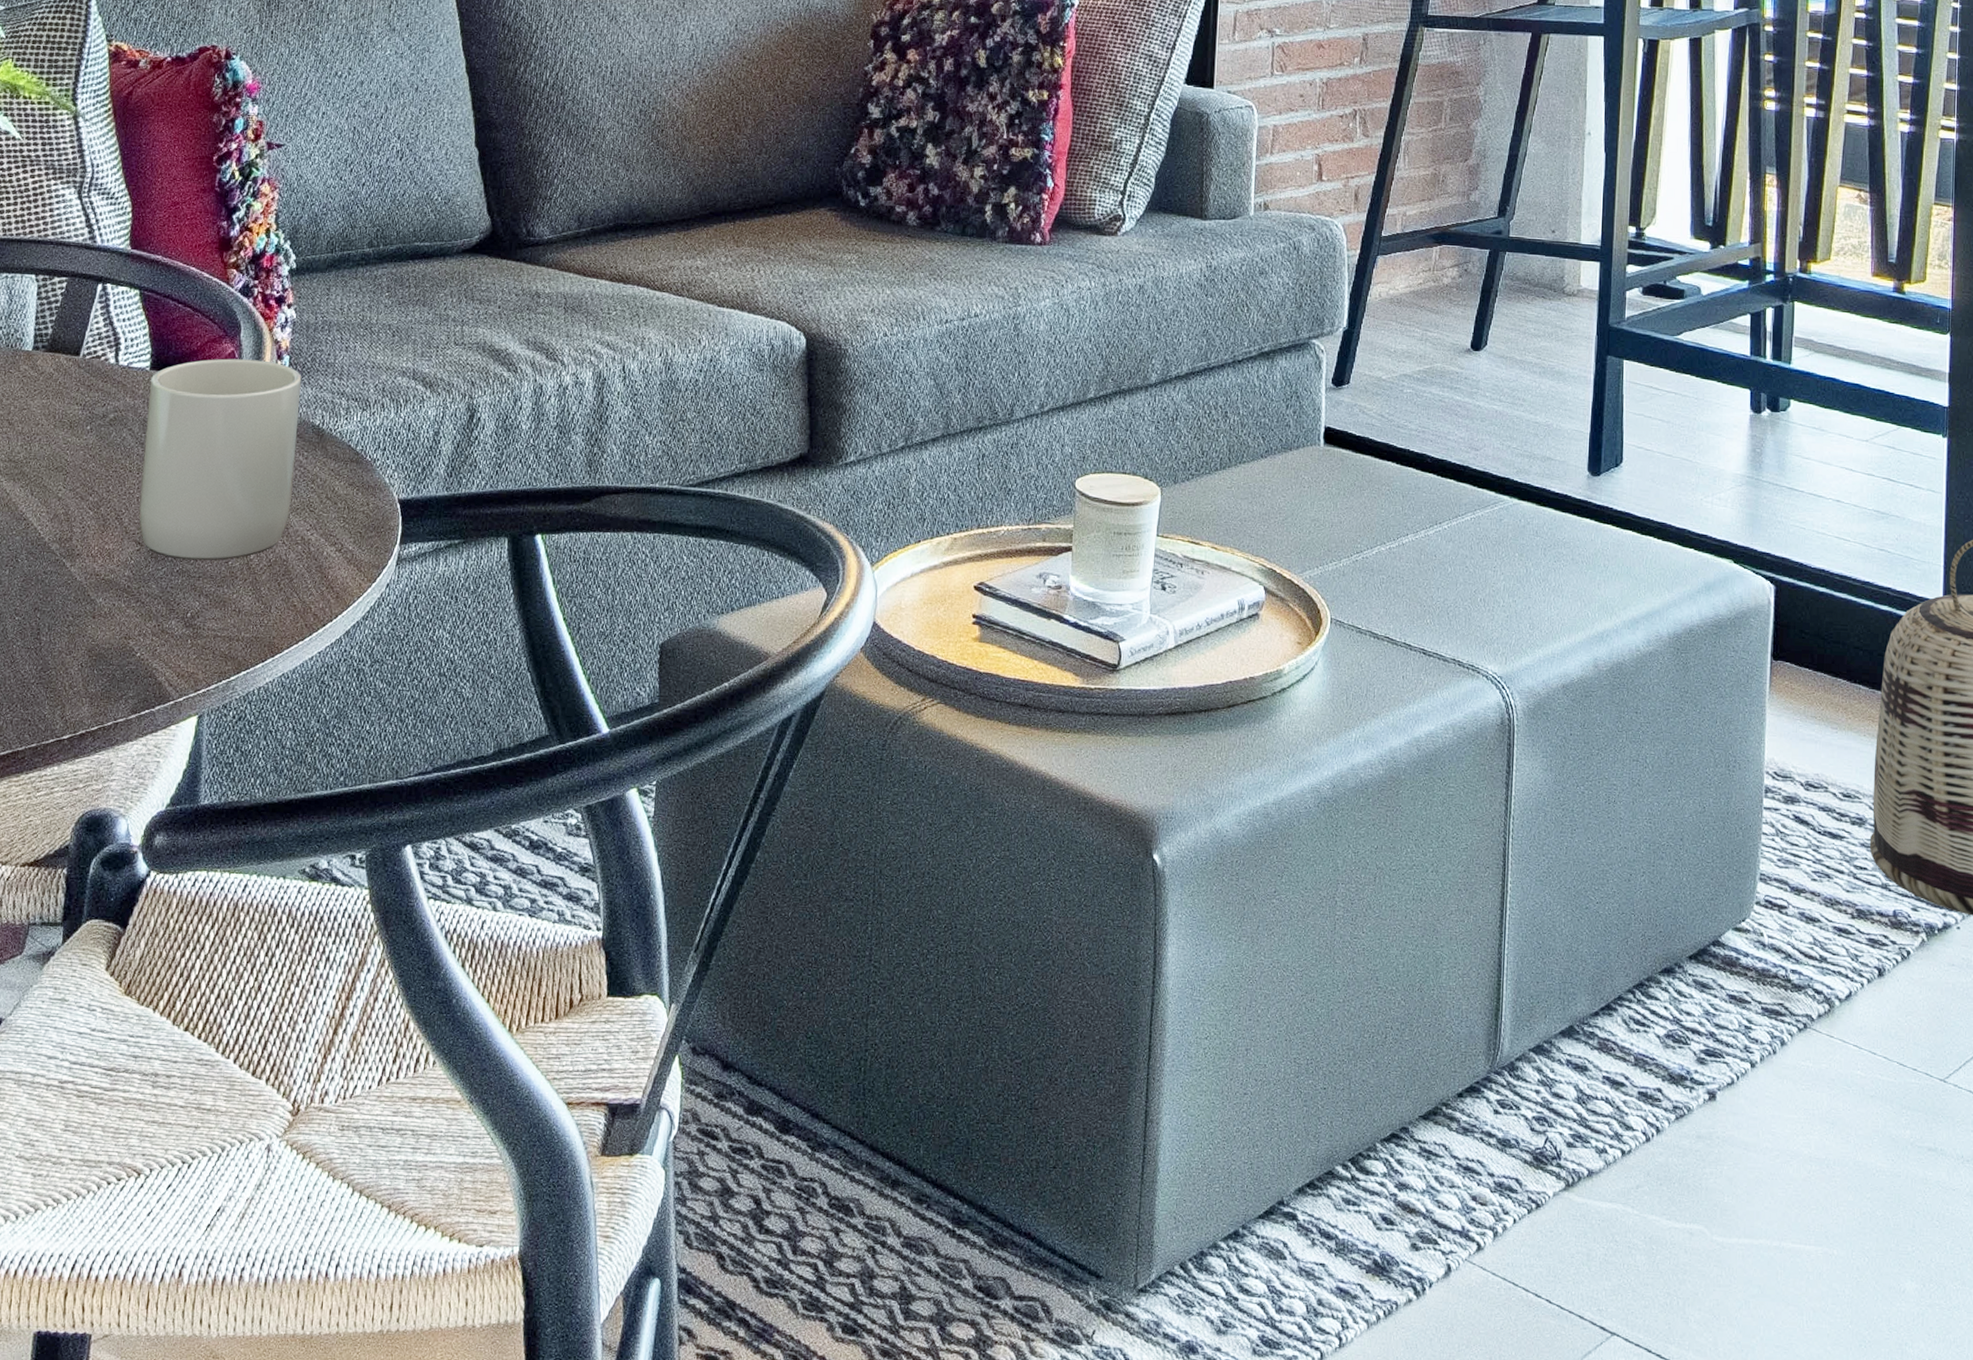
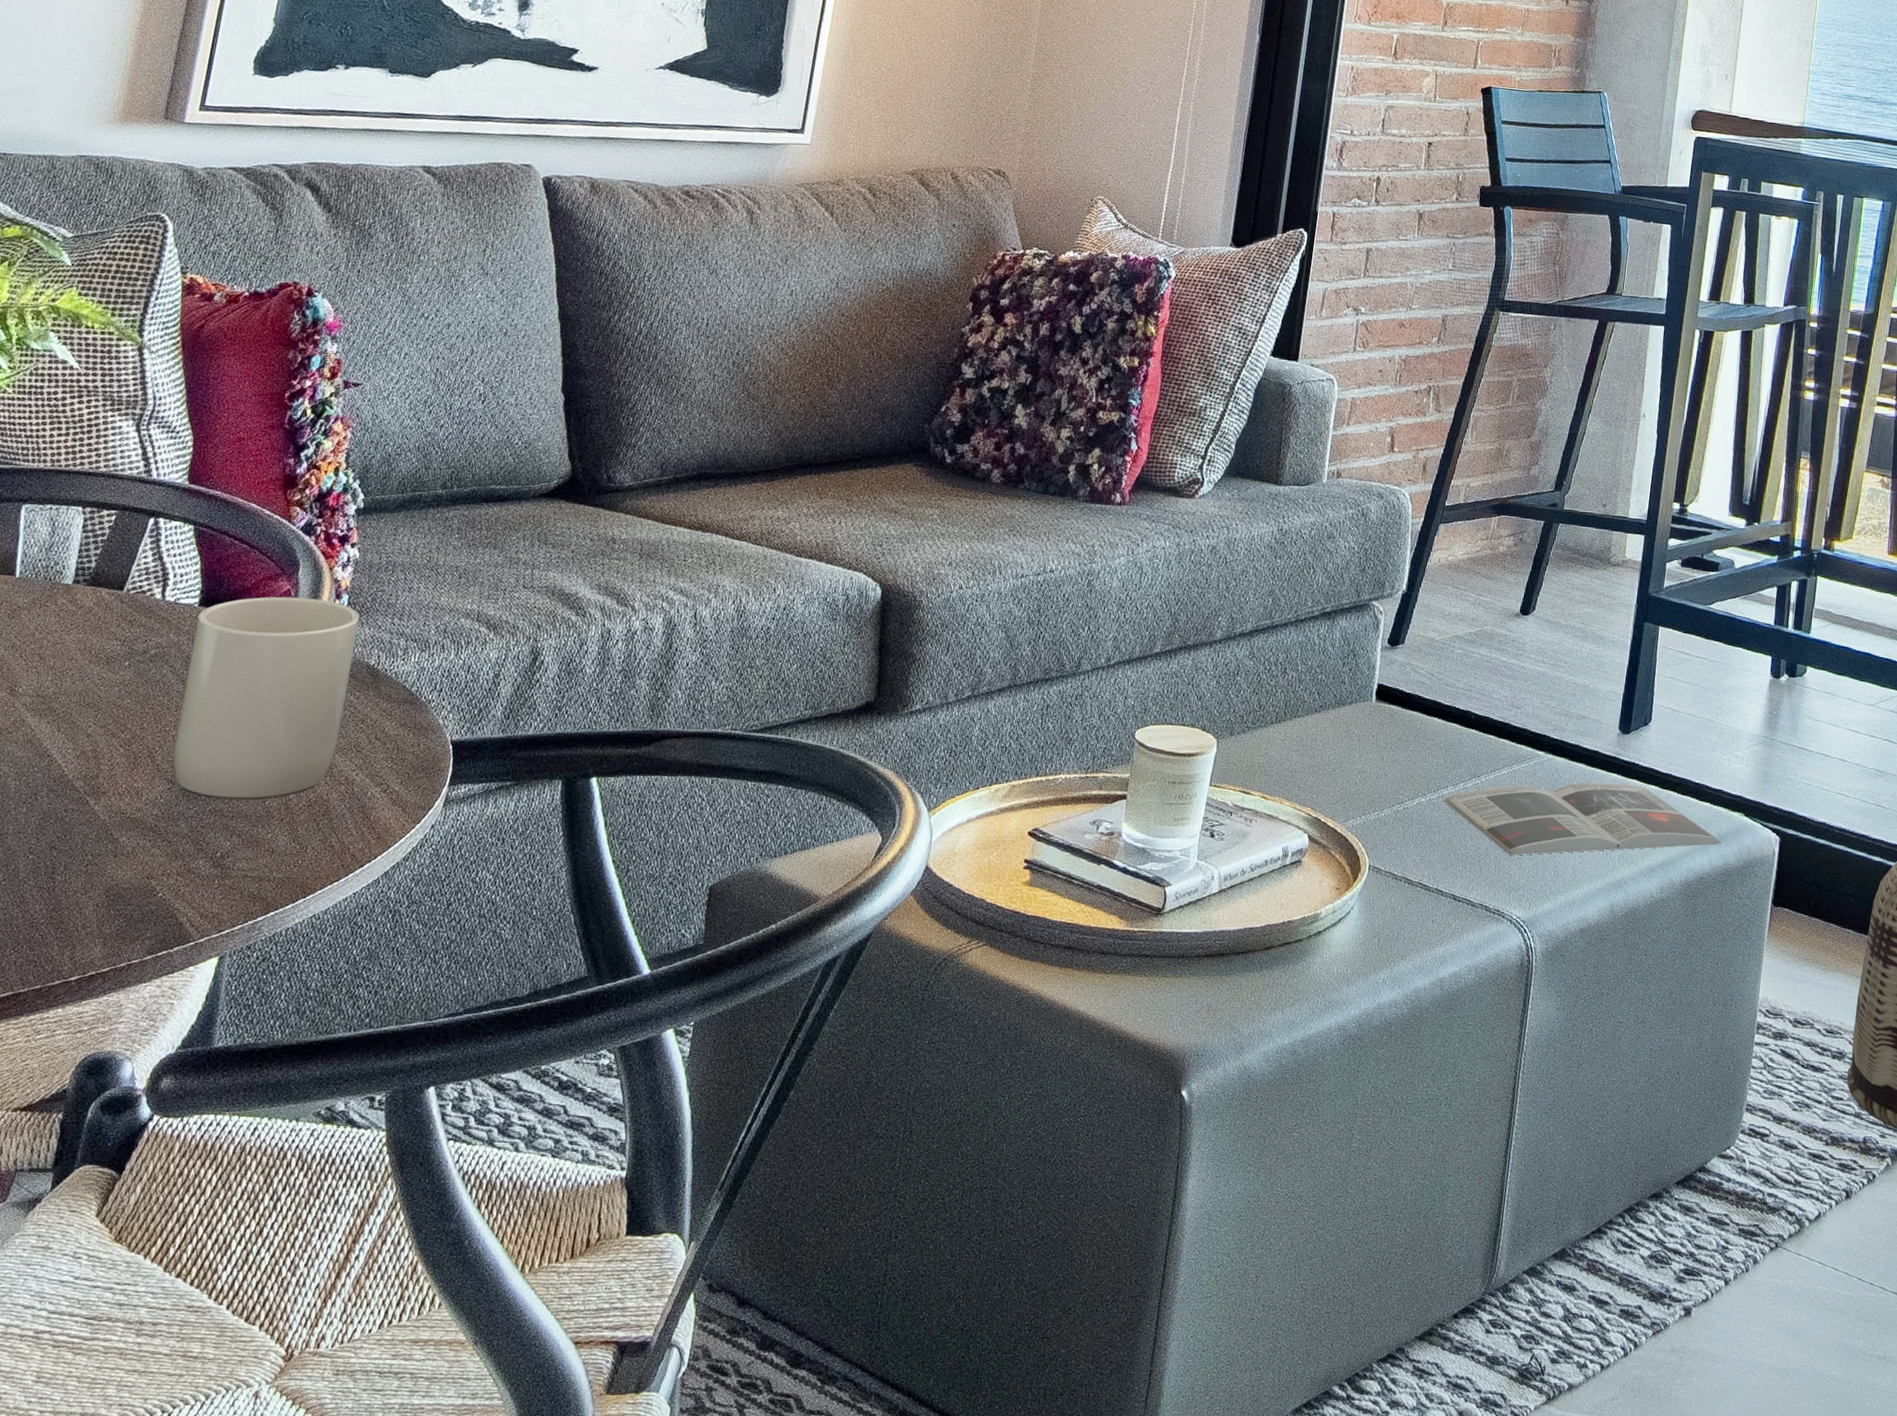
magazine: none [1404,528,1711,607] -> present [1443,782,1722,856]

